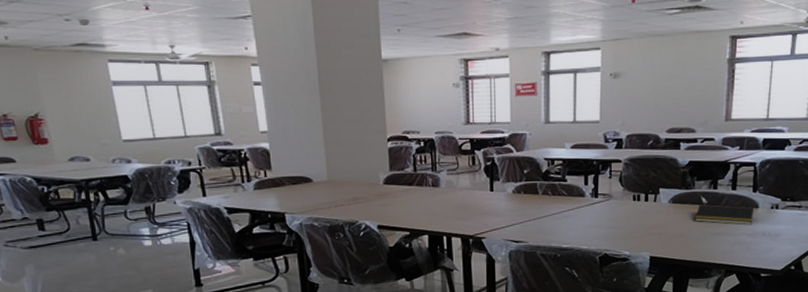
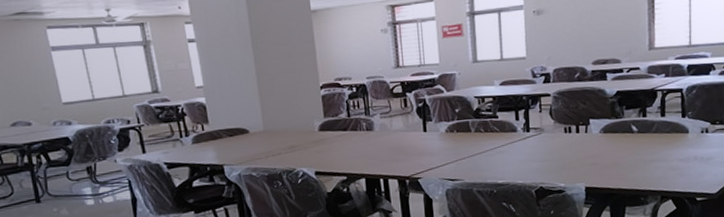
notepad: present [695,204,755,225] -> none [627,132,685,151]

